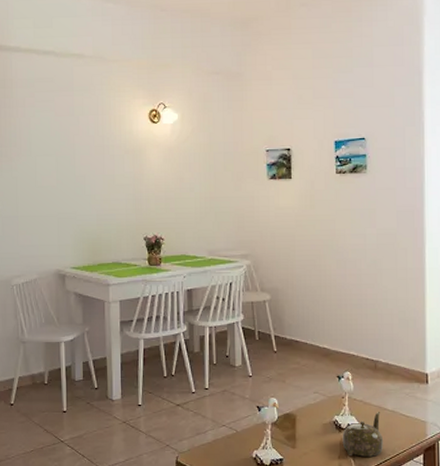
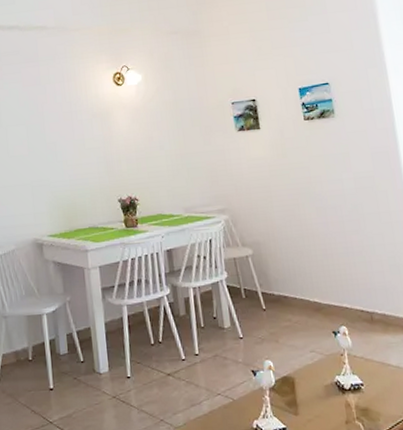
teapot: present [342,412,384,457] -> none [346,368,393,421]

